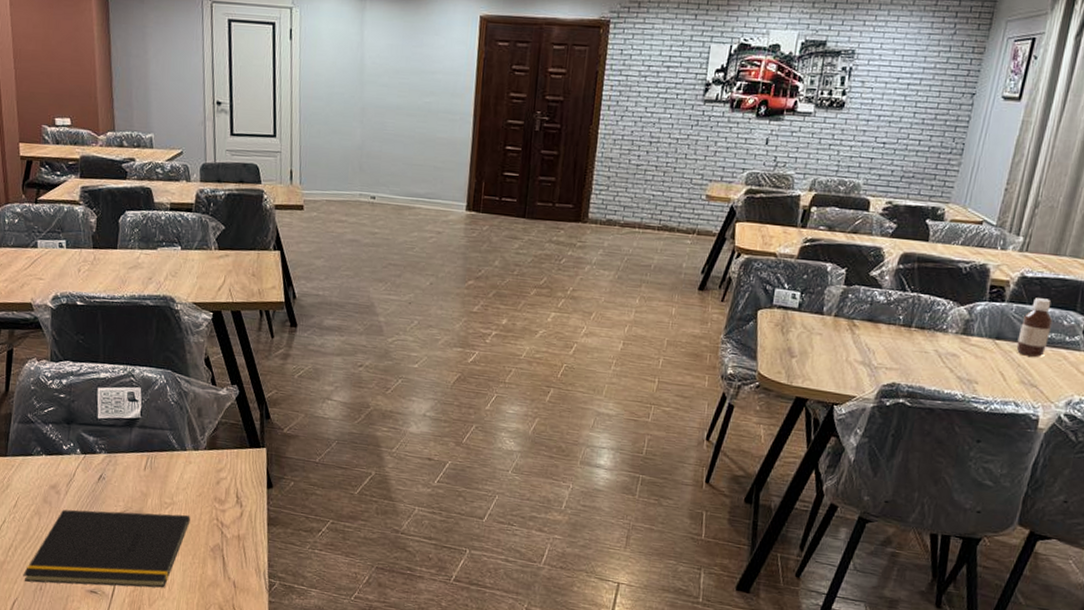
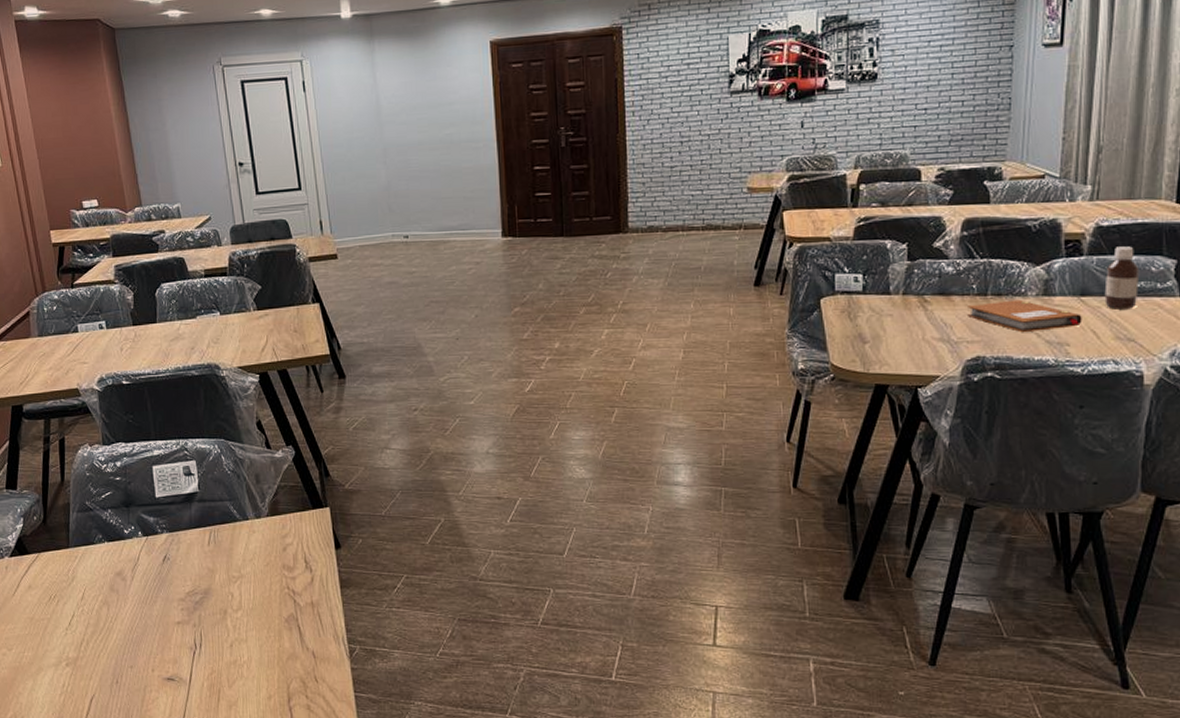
notepad: present [23,509,190,588] -> none [97,586,261,676]
notebook: none [889,334,994,367] -> present [966,299,1082,333]

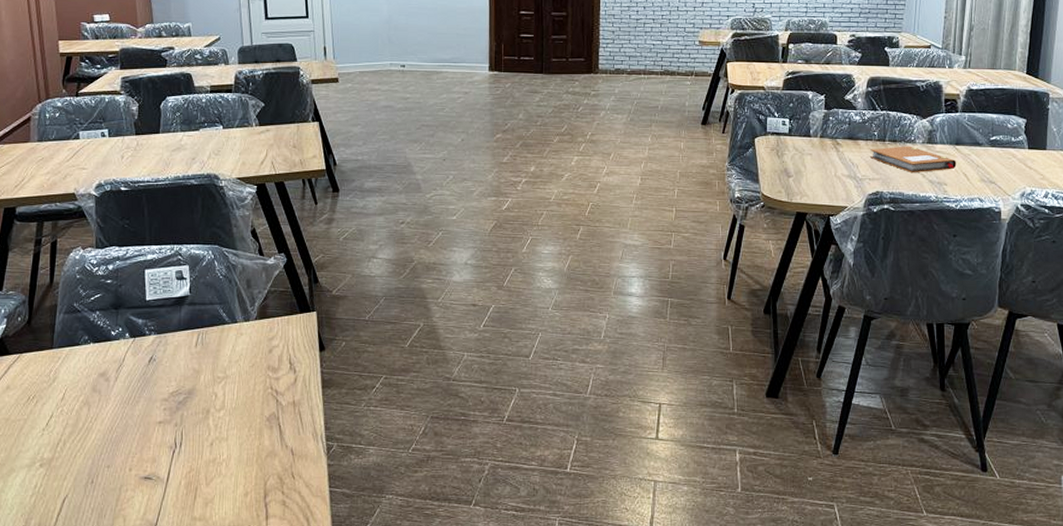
bottle: present [1104,246,1140,310] -> none [973,107,999,157]

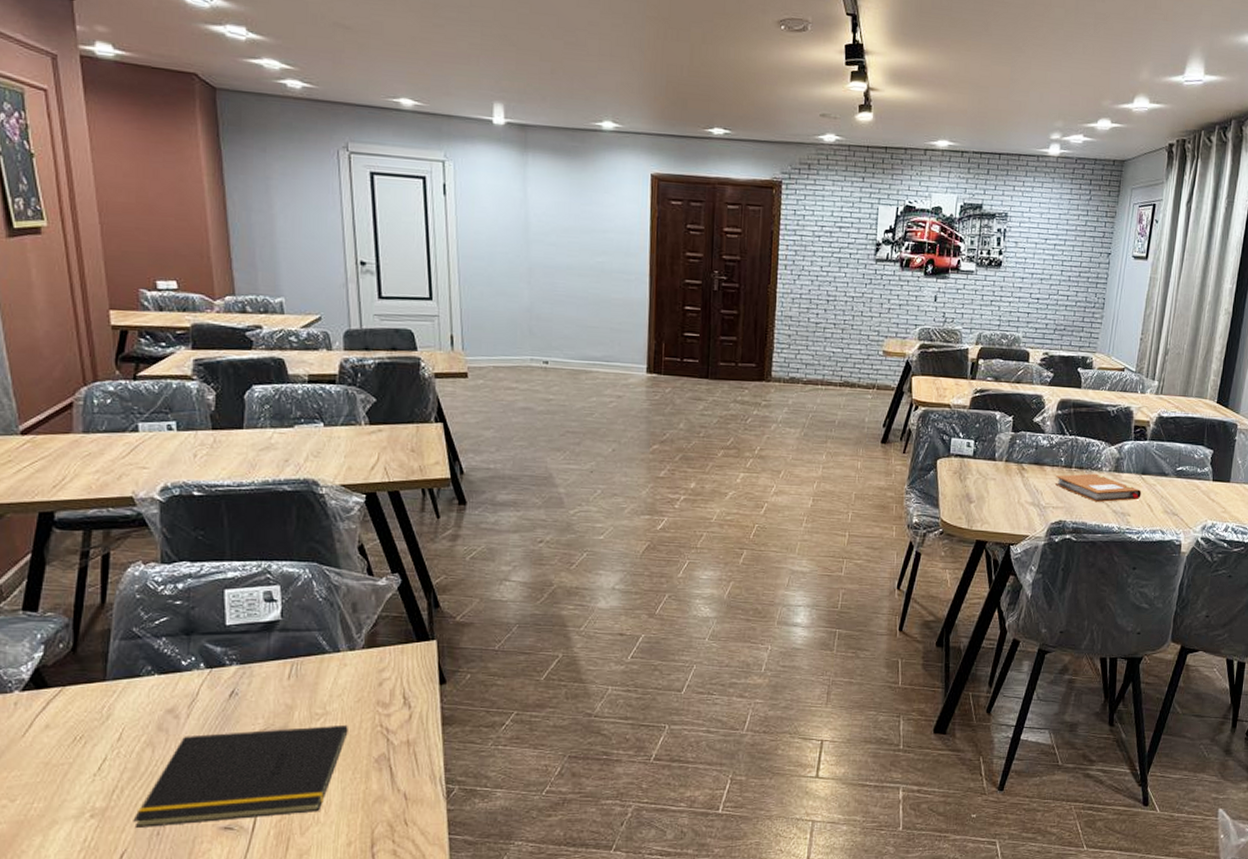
notepad: none [73,387,244,476] -> present [133,724,348,828]

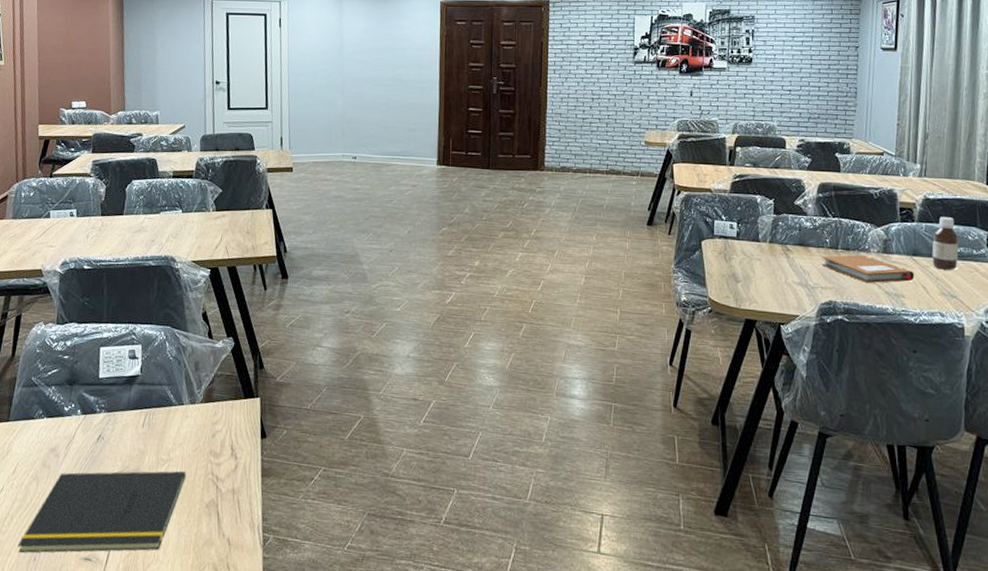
bottle: none [1159,435,1186,488] -> present [932,217,959,270]

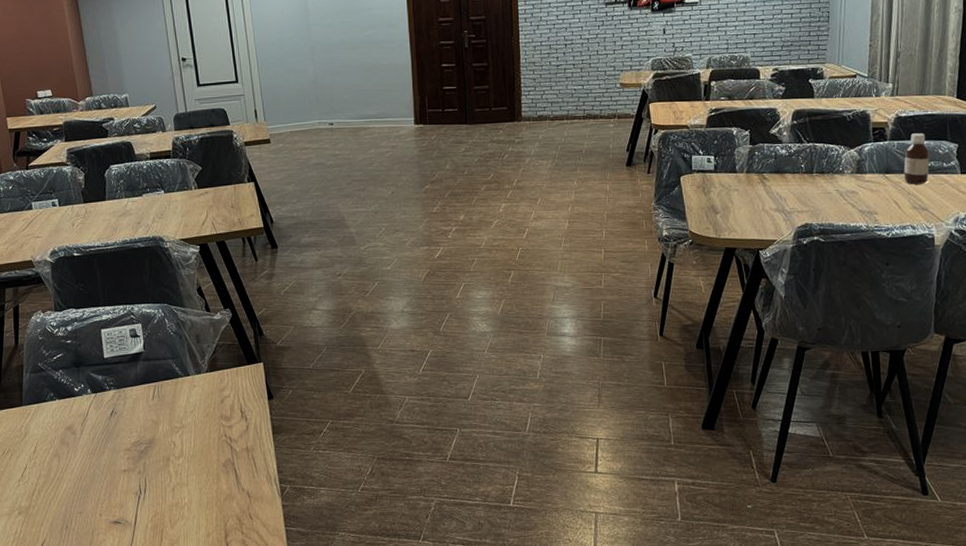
notepad: present [17,470,186,553] -> none [48,435,201,522]
notebook: present [821,254,915,284] -> none [797,176,887,204]

